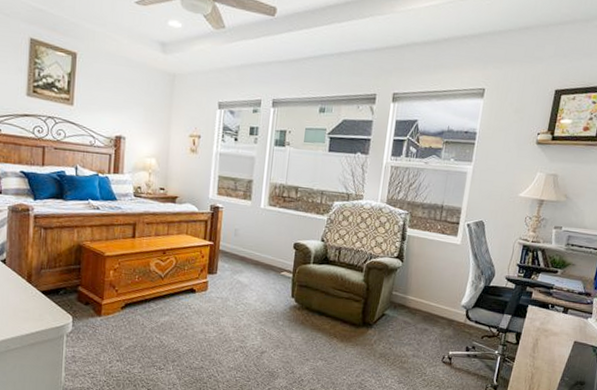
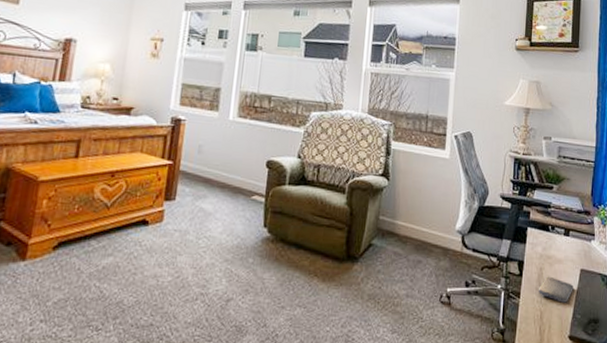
smartphone: none [532,346,565,368] -> present [539,276,573,303]

